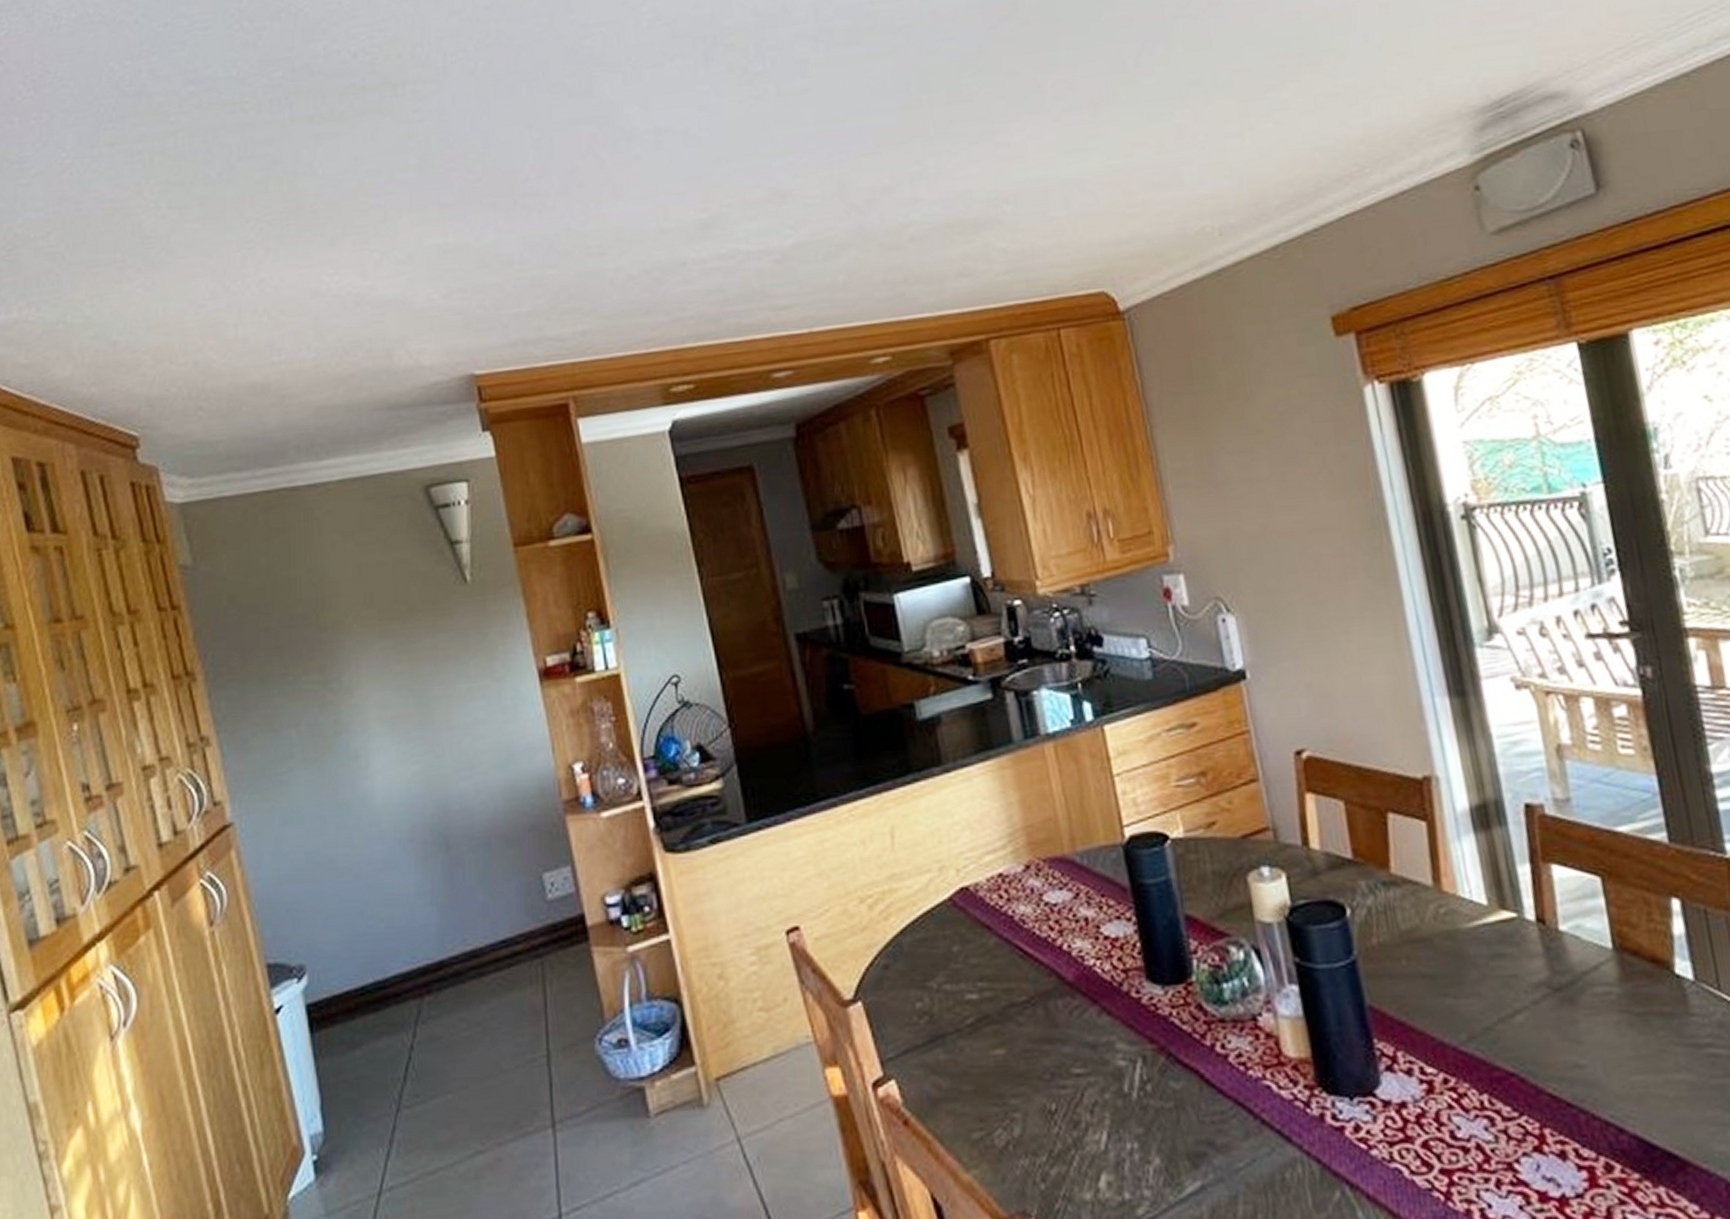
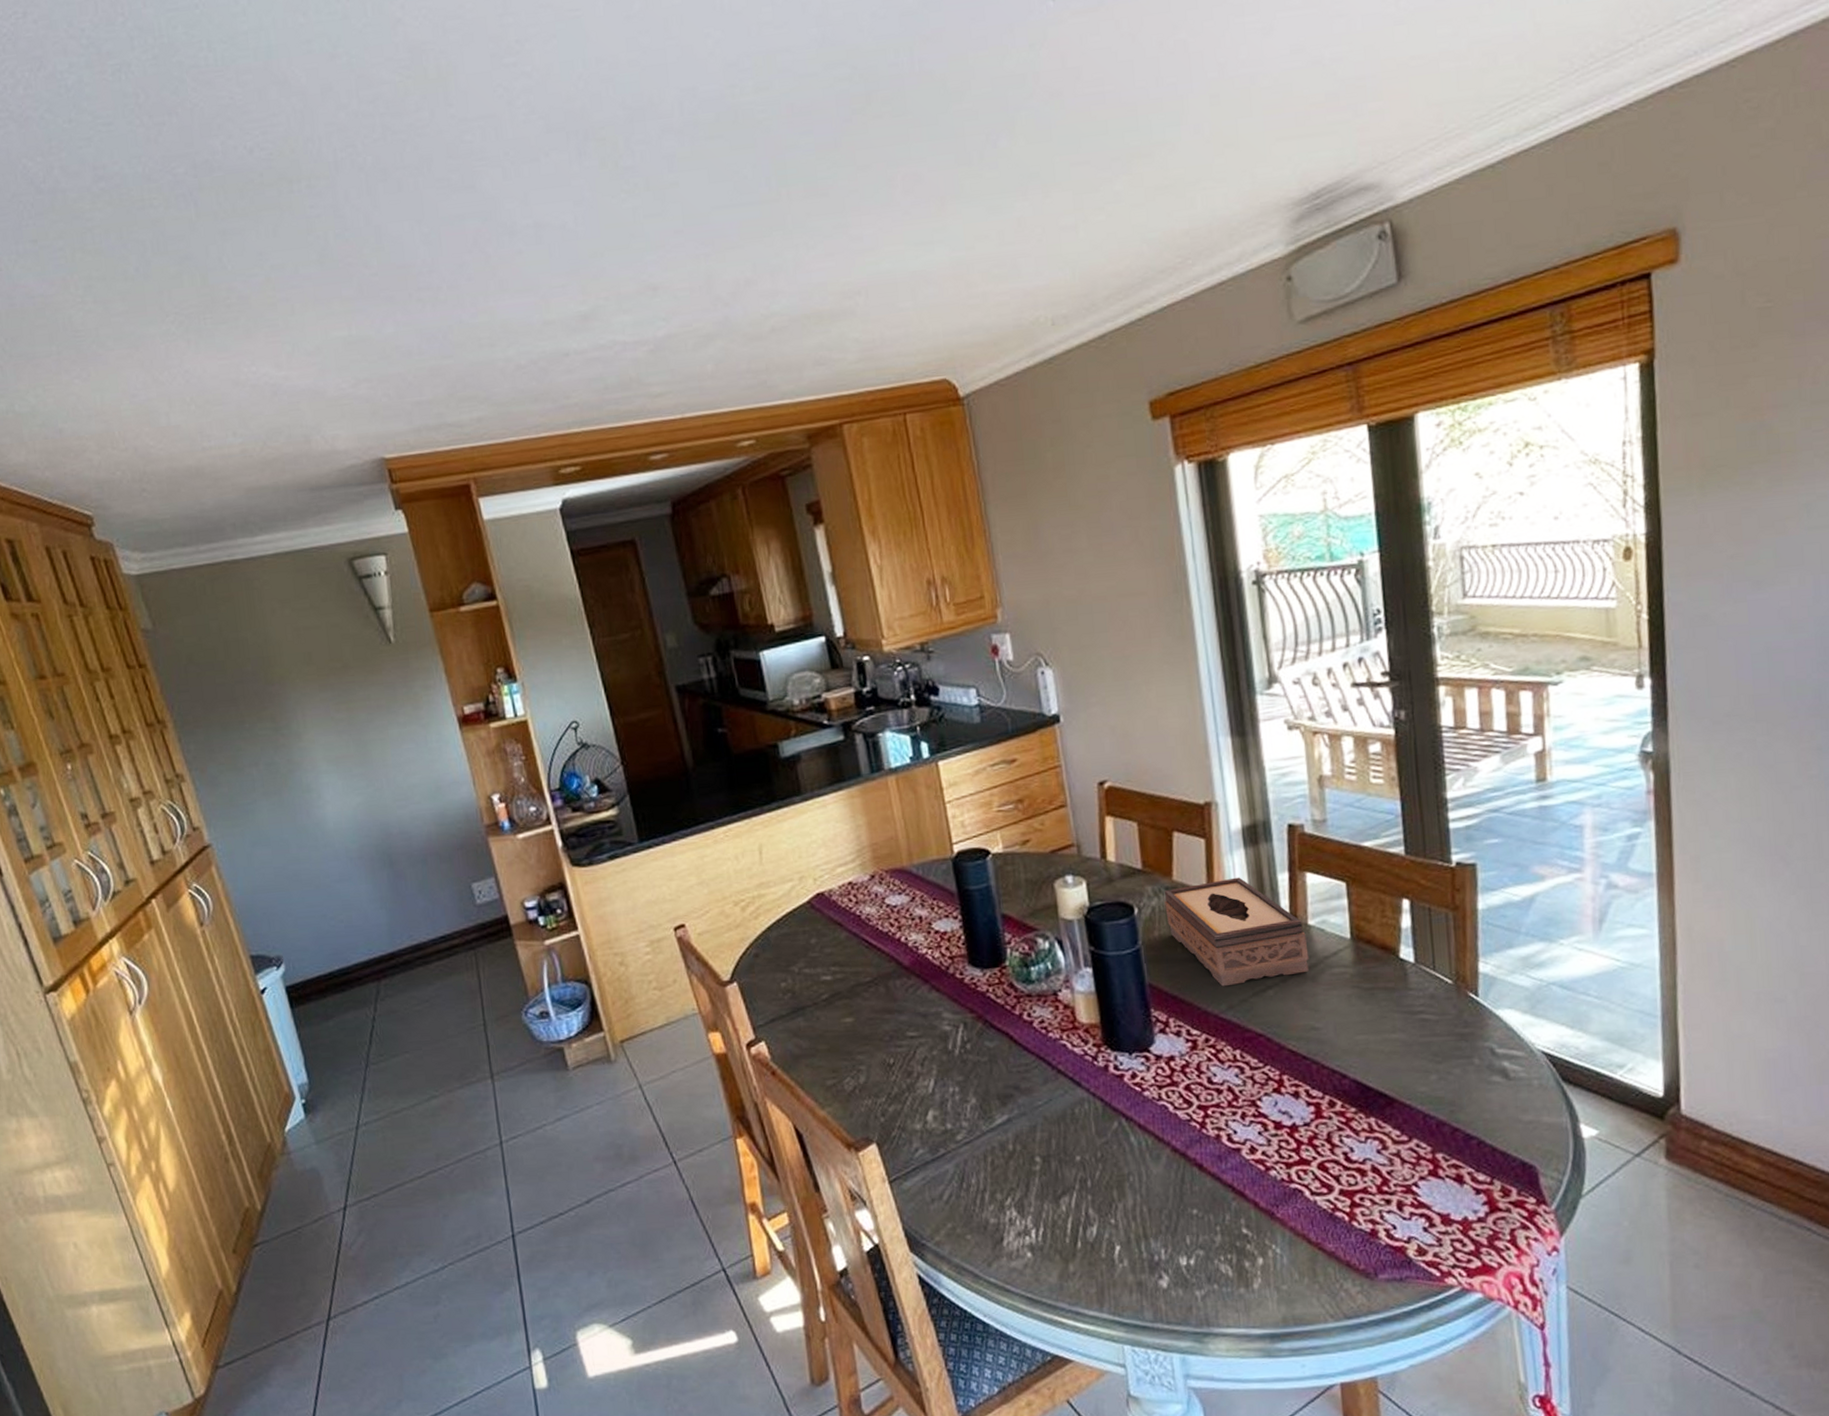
tissue box: none [1380,870,1565,1011] -> present [1164,877,1309,987]

